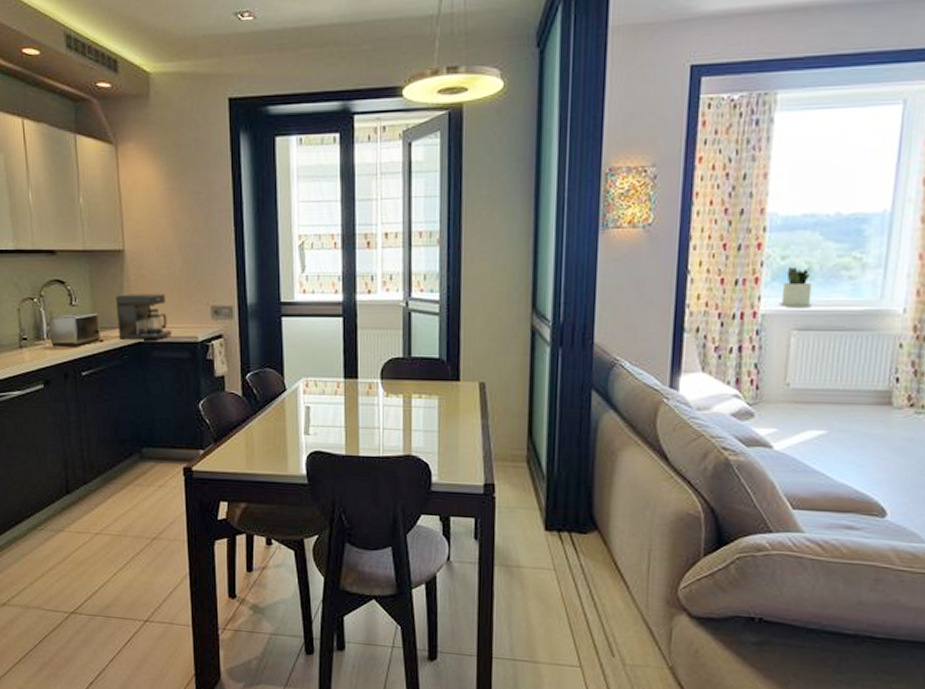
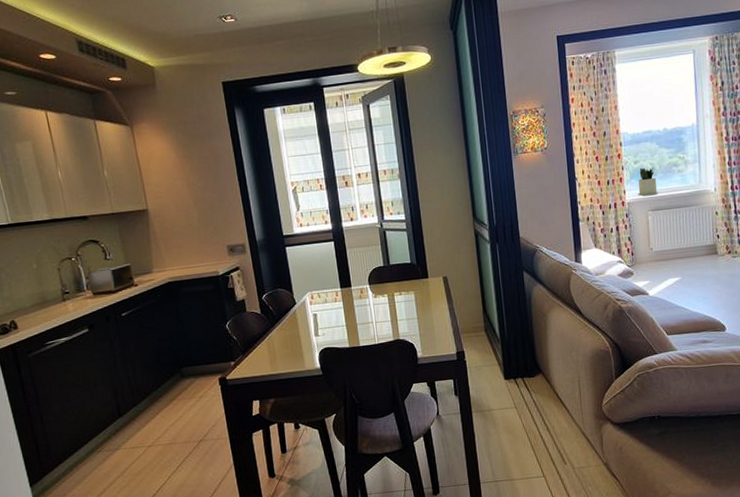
coffee maker: present [115,293,172,341] -> none [144,240,197,283]

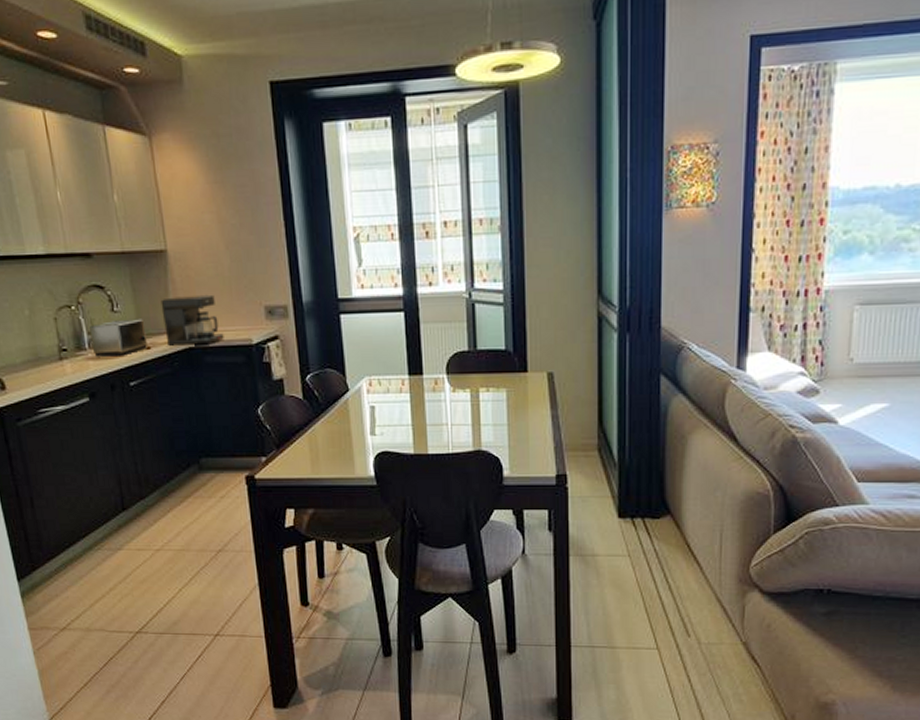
coffee maker: none [144,240,197,283] -> present [160,294,224,347]
planter: present [637,166,659,197] -> none [841,240,875,283]

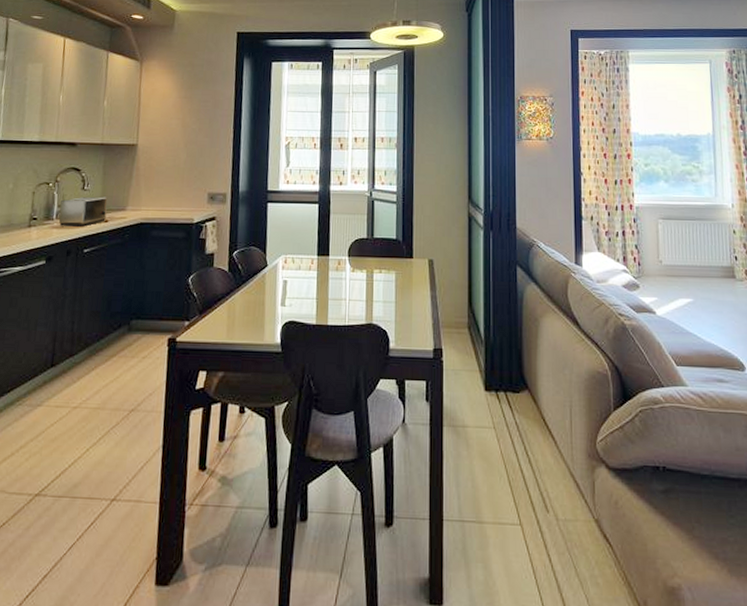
coffee maker: present [160,294,224,347] -> none [123,180,171,222]

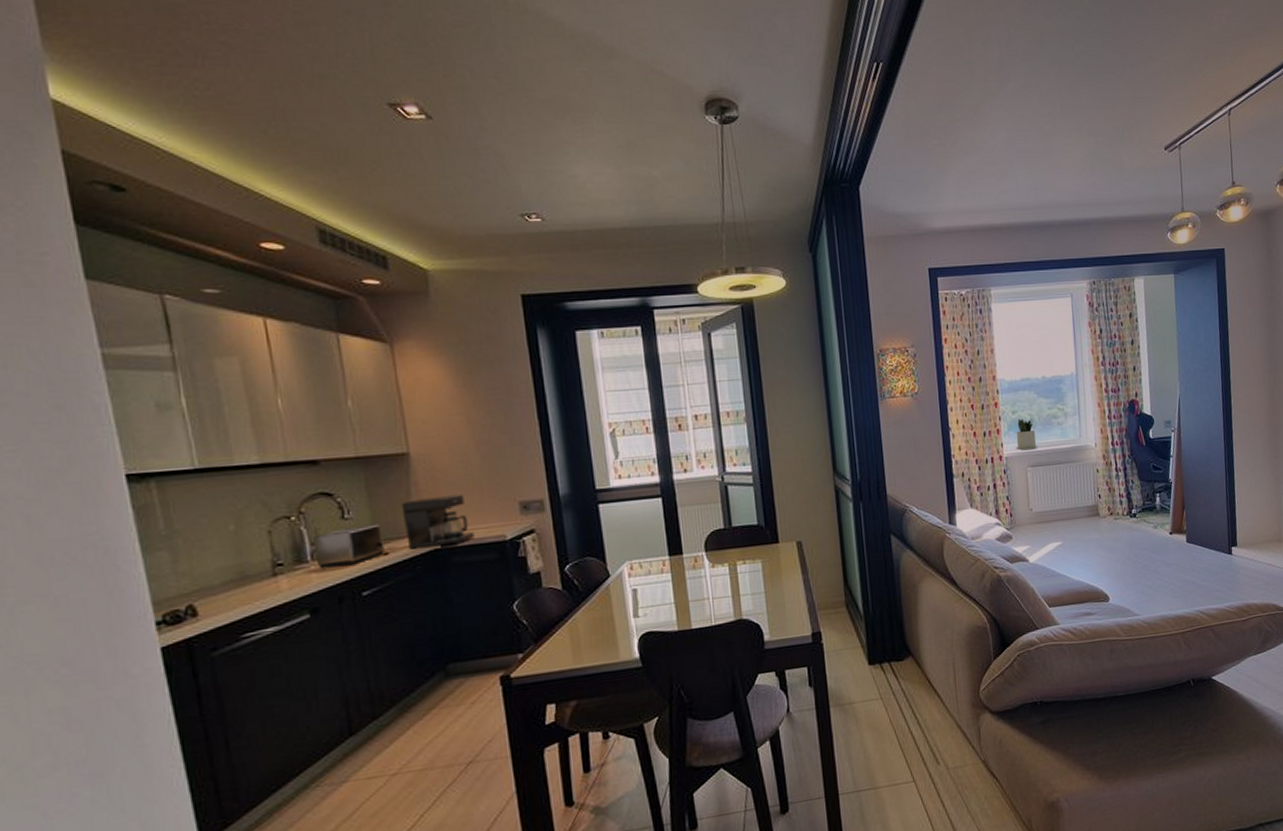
coffee maker: none [123,180,171,222] -> present [401,494,475,551]
planter: none [647,171,671,203] -> present [1016,417,1038,451]

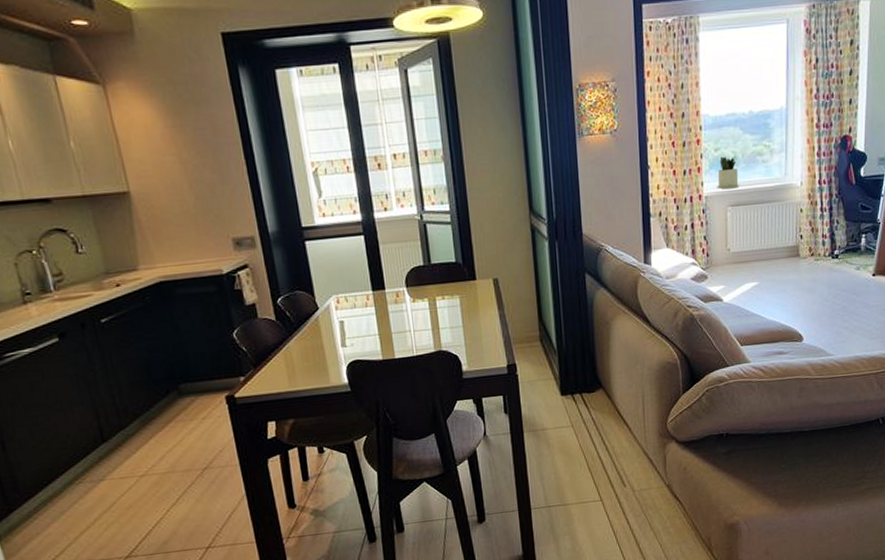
toaster: present [313,524,385,569] -> none [53,258,117,298]
coffee maker: present [401,494,475,551] -> none [127,230,195,283]

